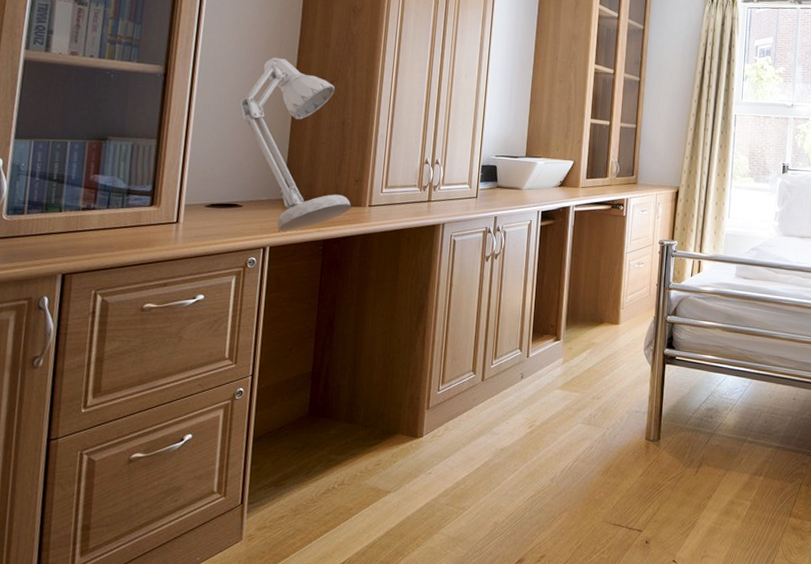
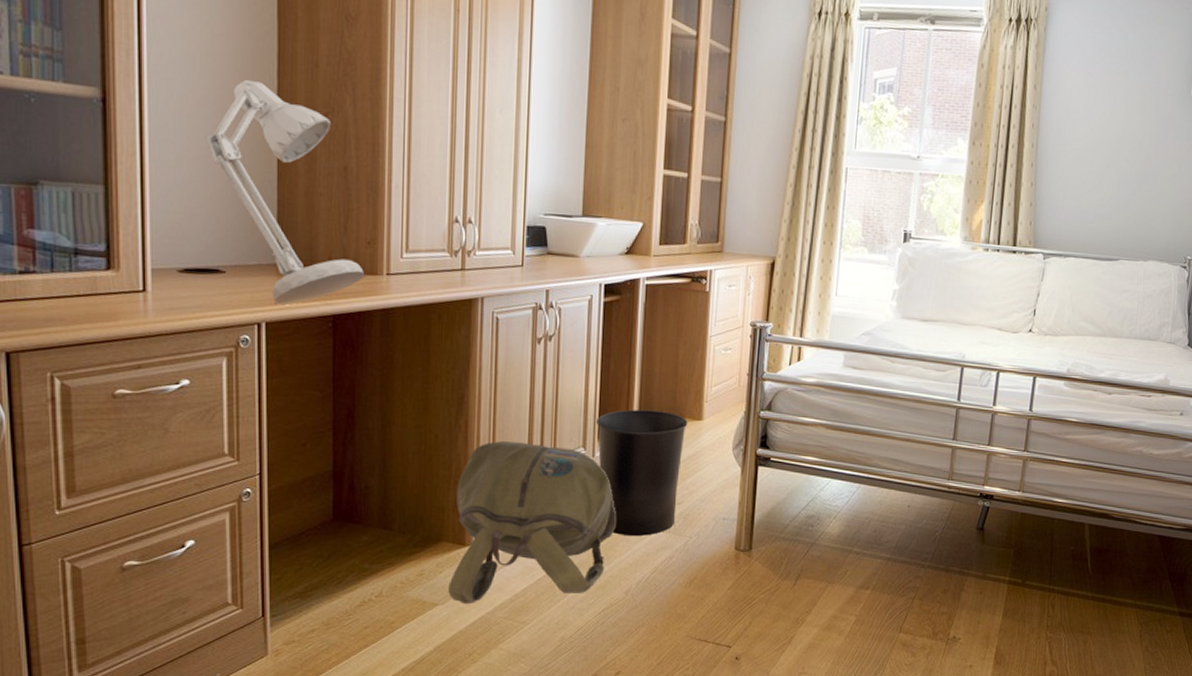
backpack: none [400,345,546,492] -> present [448,441,617,605]
waste bin: none [530,316,607,428] -> present [595,409,688,537]

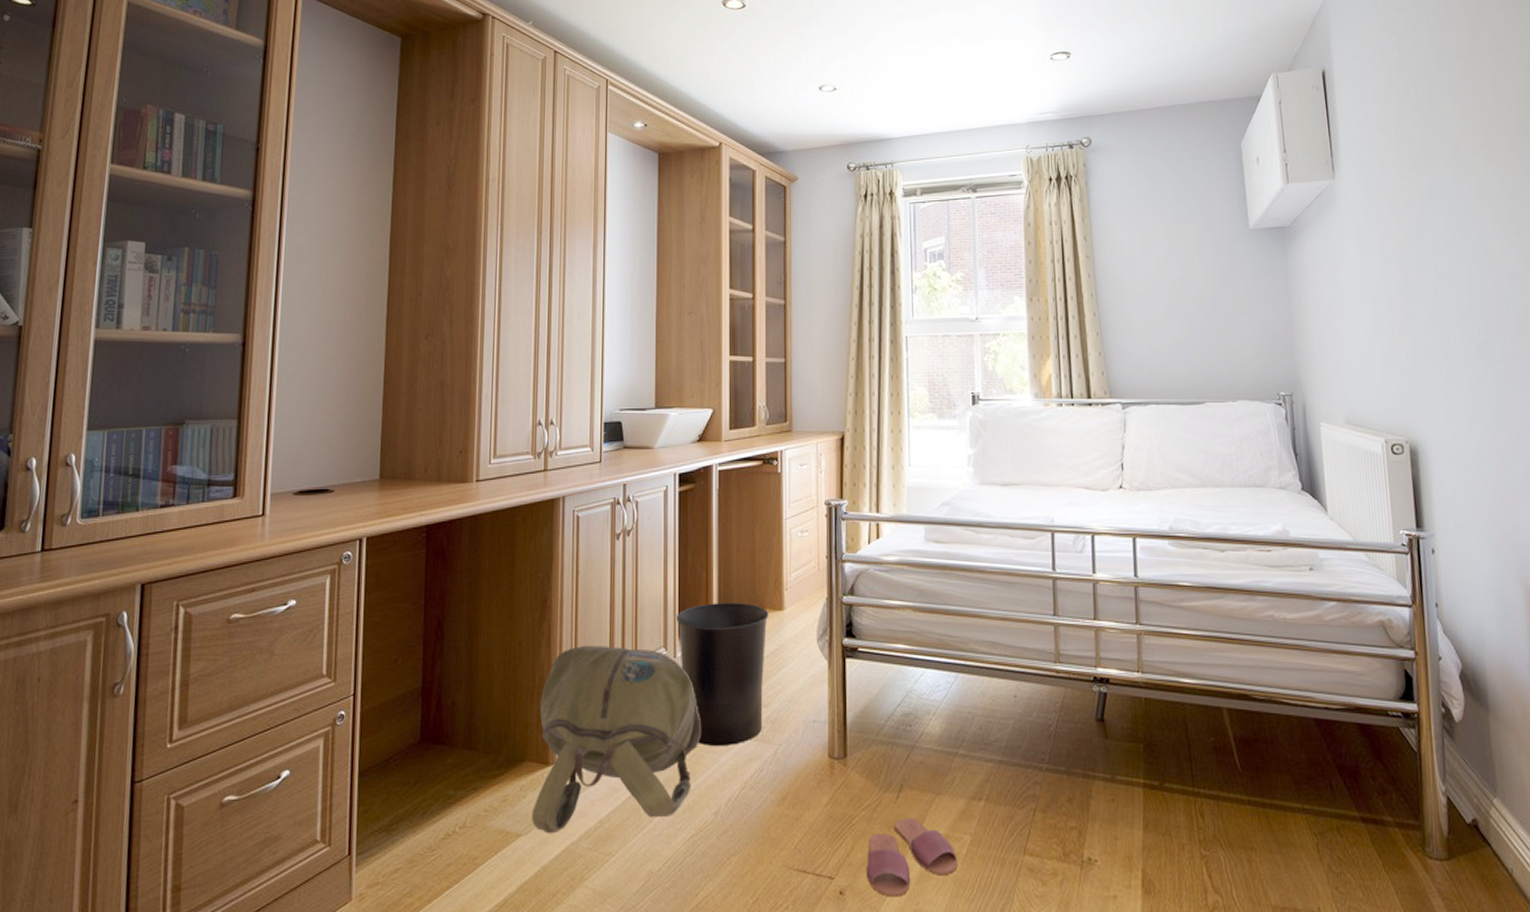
desk lamp: present [205,79,365,306] -> none [324,313,457,519]
slippers: none [760,600,842,663] -> present [866,817,958,897]

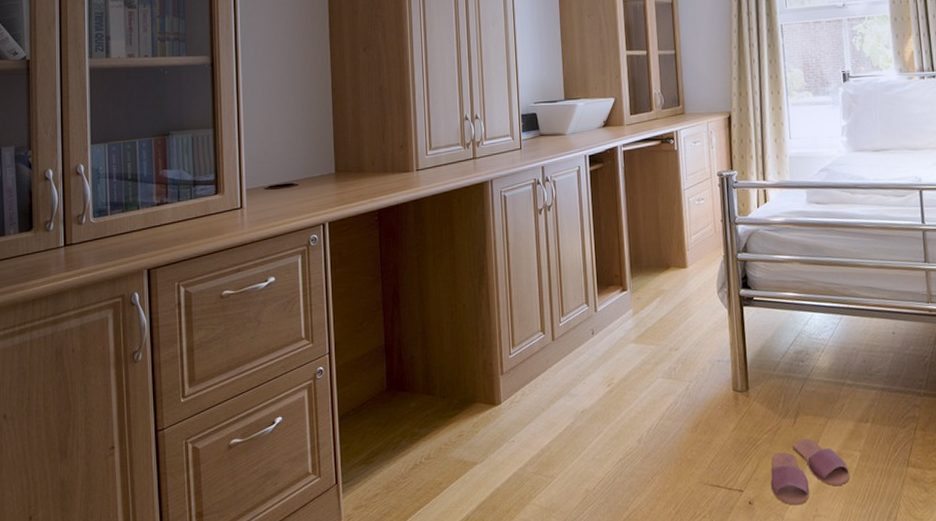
backpack: present [532,646,702,834] -> none [484,304,623,462]
waste bin: present [676,603,769,747] -> none [594,263,675,385]

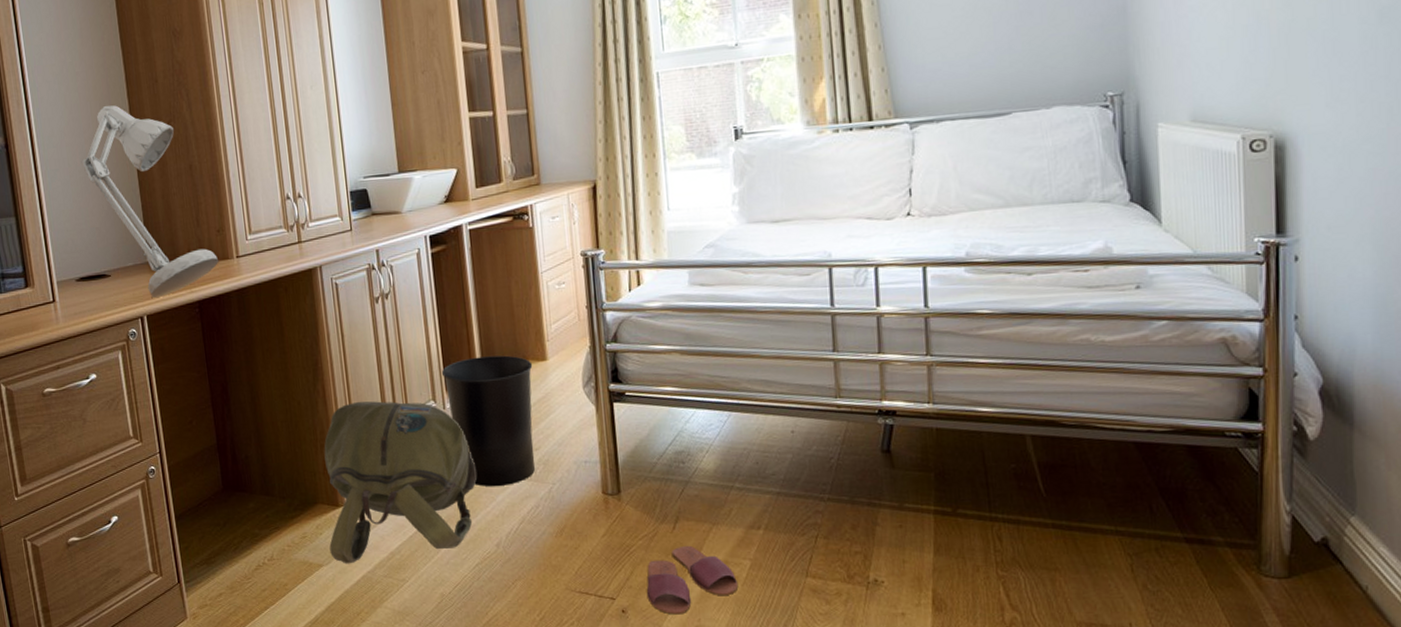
desk lamp: none [280,32,400,207] -> present [81,105,219,299]
backpack: none [484,304,623,462] -> present [324,401,478,564]
waste bin: none [594,263,675,385] -> present [441,355,535,487]

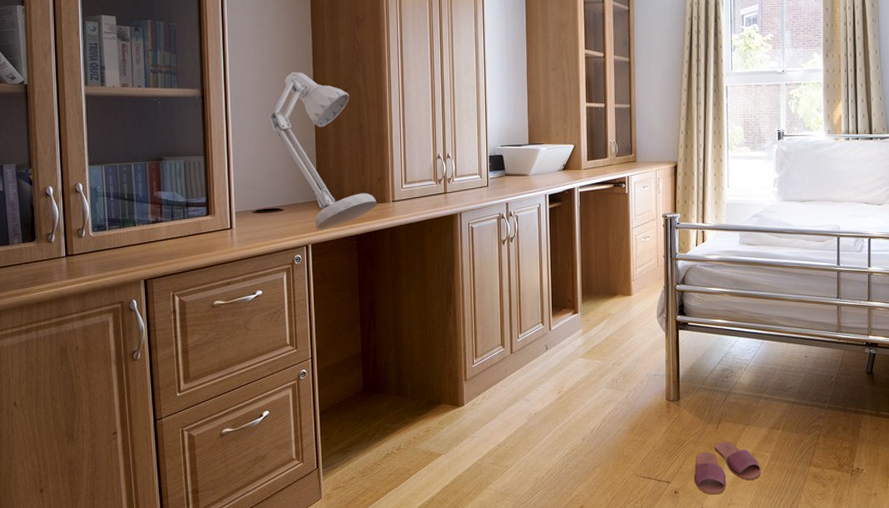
backpack: present [324,401,478,564] -> none [448,322,572,454]
waste bin: present [441,355,535,487] -> none [550,290,621,393]

